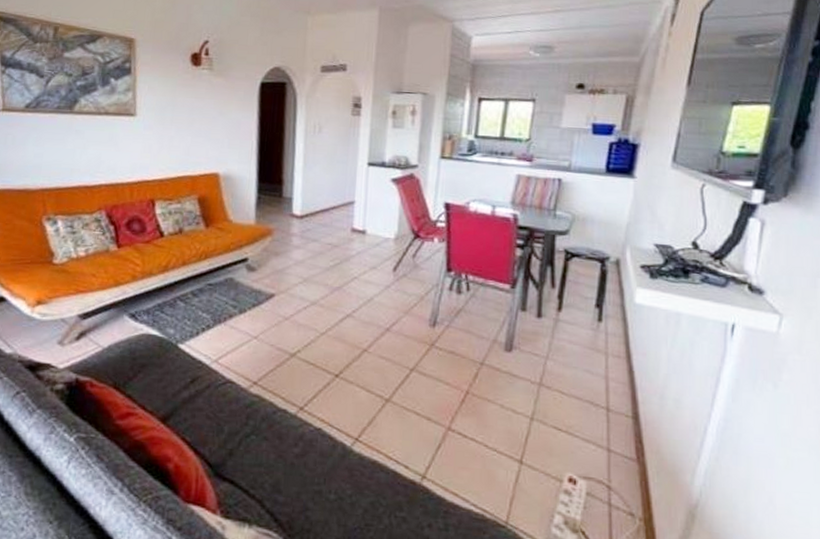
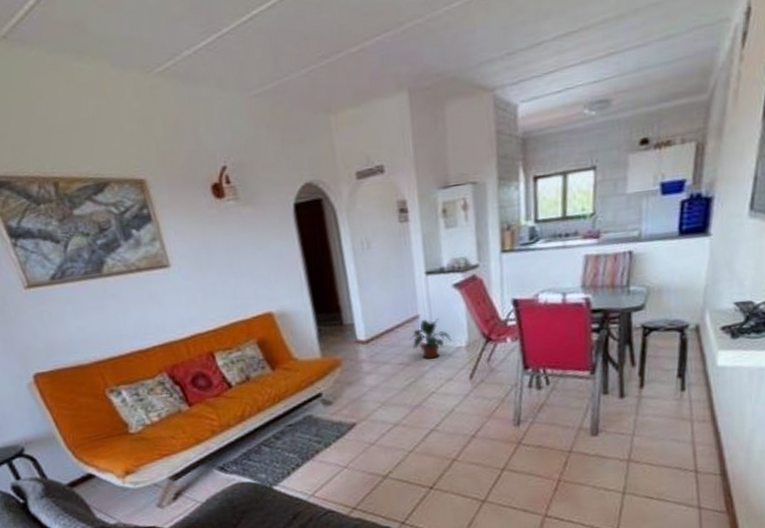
potted plant: none [341,204,382,245] -> present [409,318,452,359]

